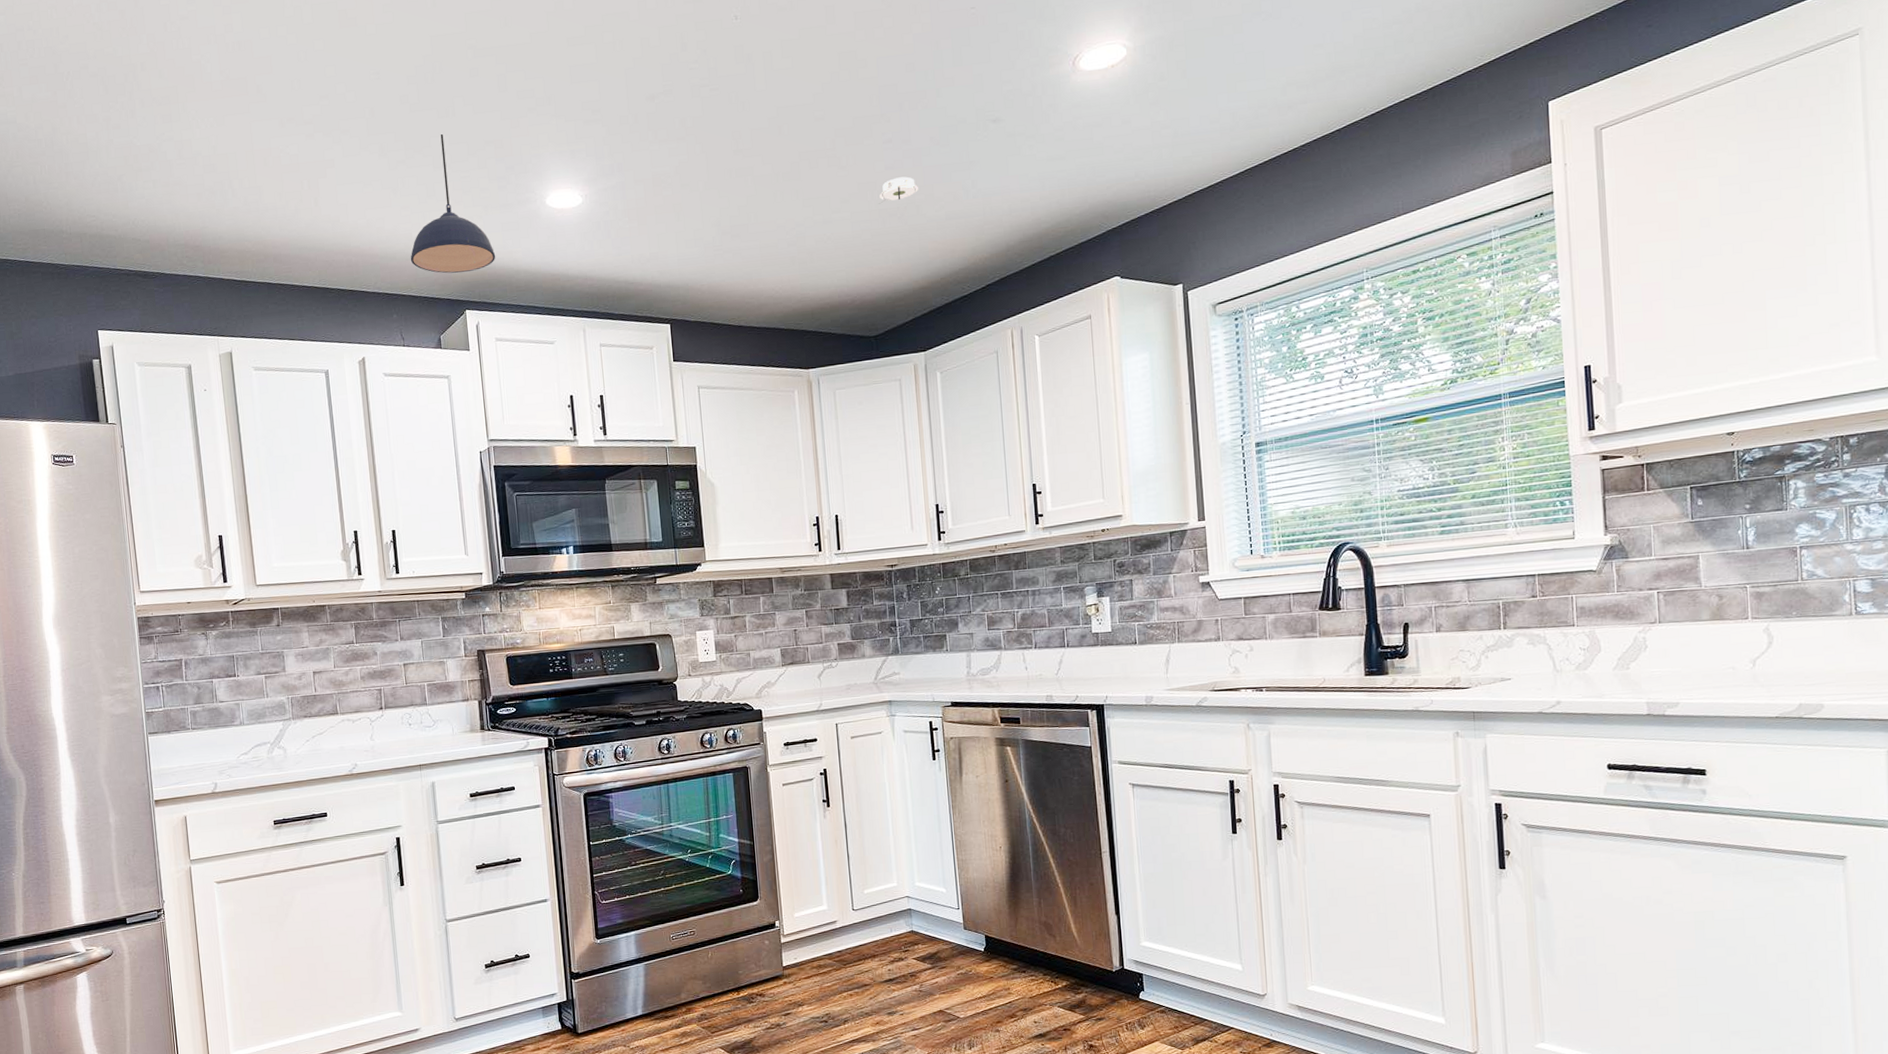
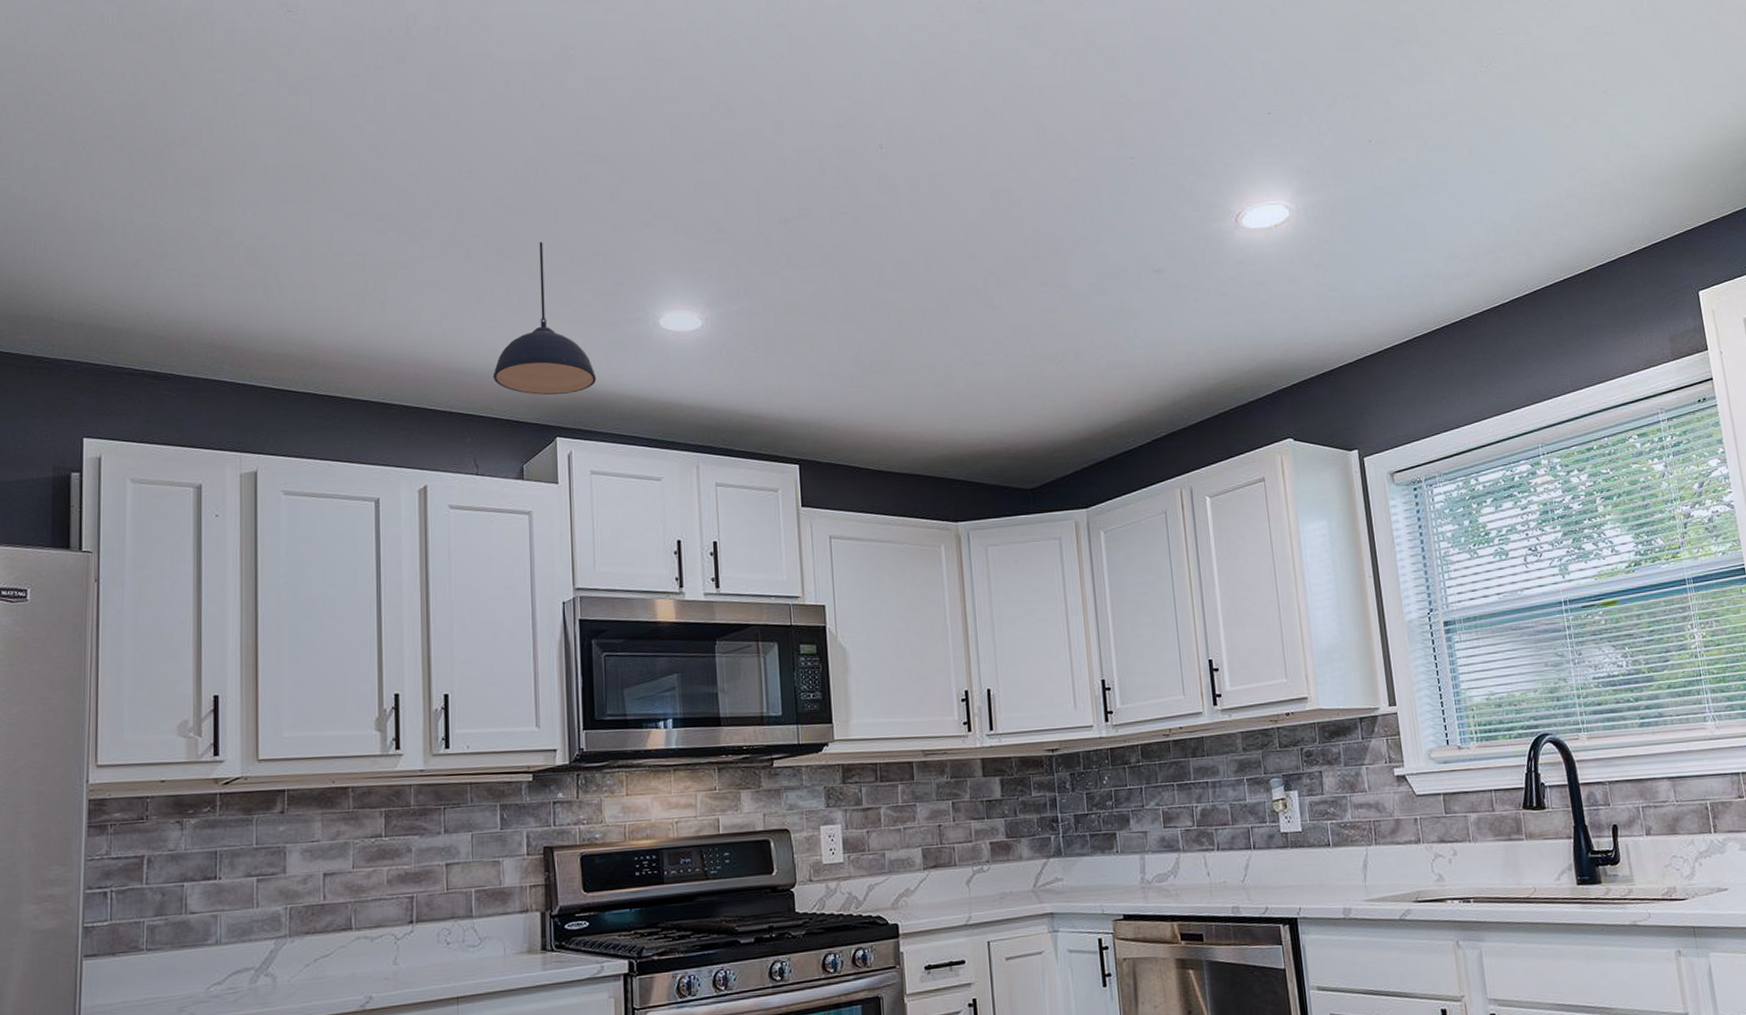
smoke detector: present [879,176,919,204] -> none [1035,321,1078,349]

